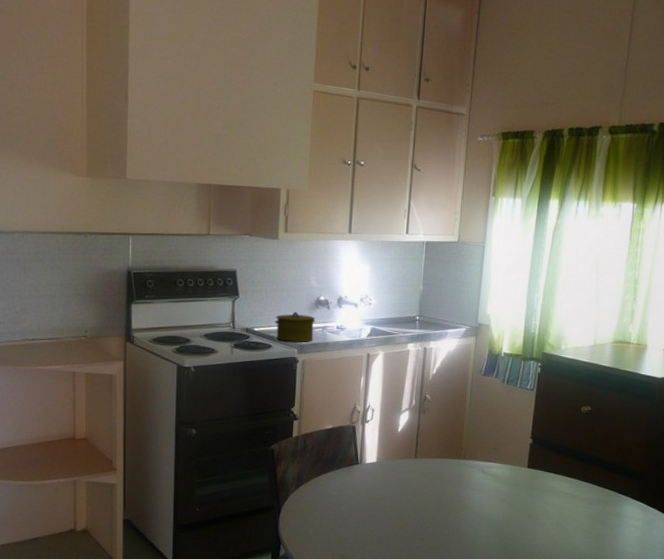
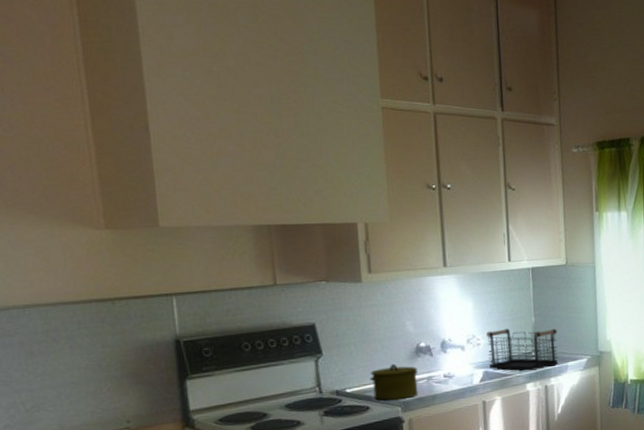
dish rack: none [377,293,442,333] -> present [486,328,558,371]

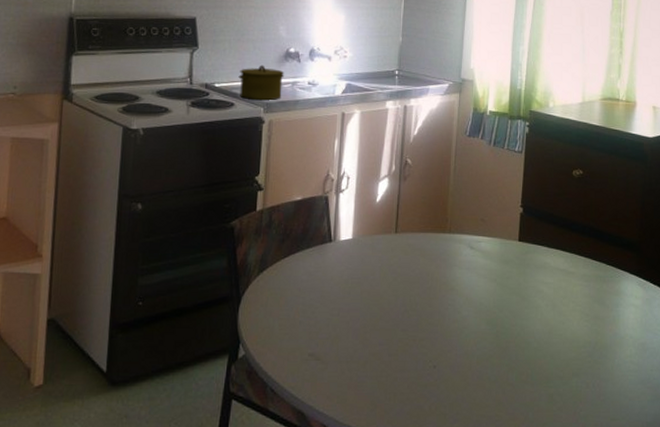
dish rack: present [486,328,558,371] -> none [353,44,423,89]

